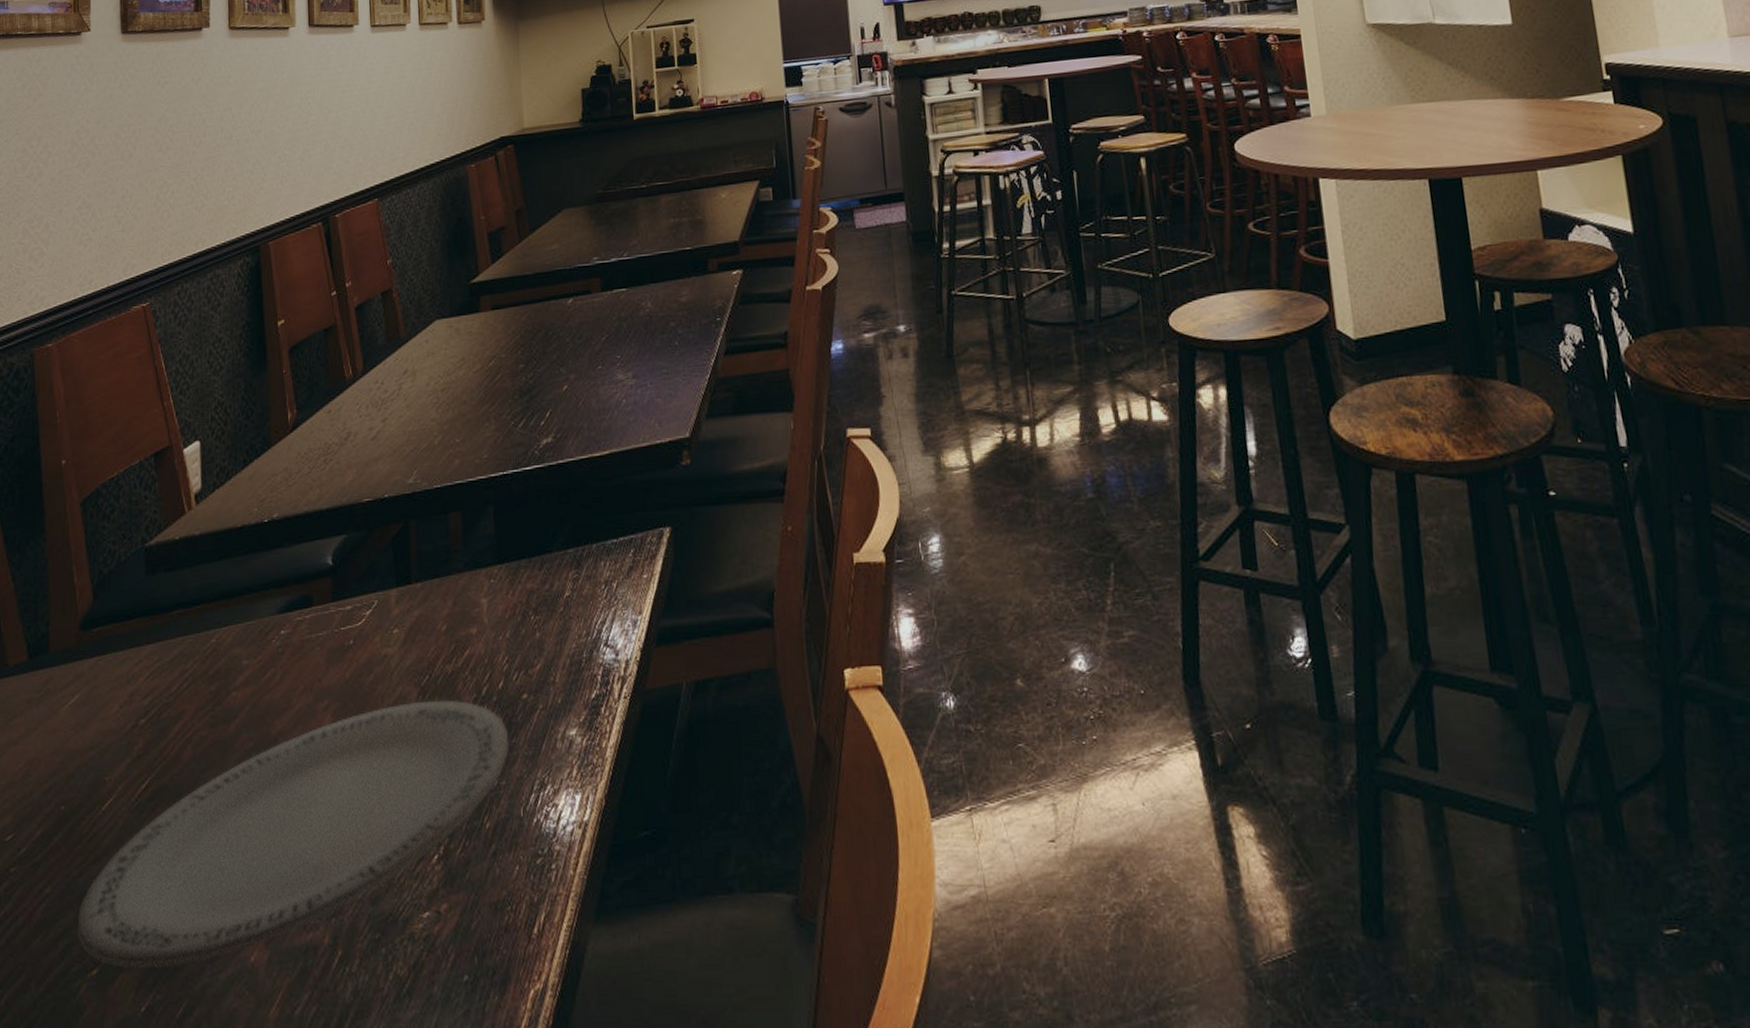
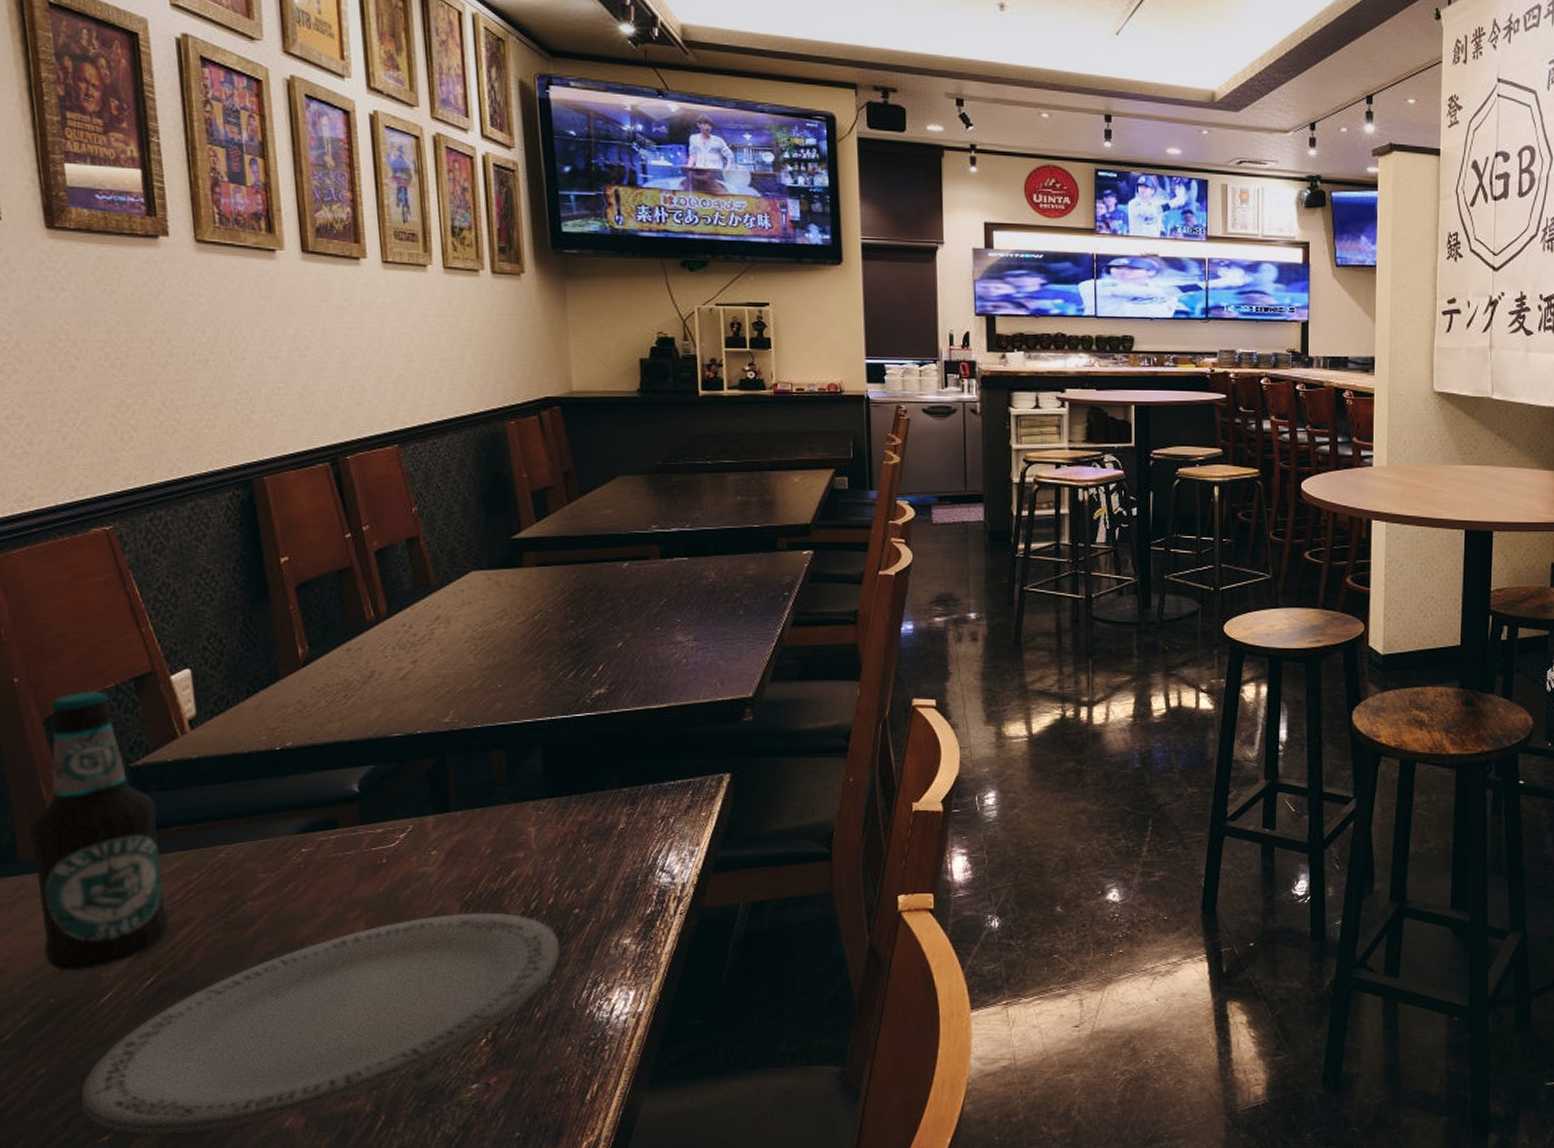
bottle: none [59,470,166,774] -> present [28,692,170,971]

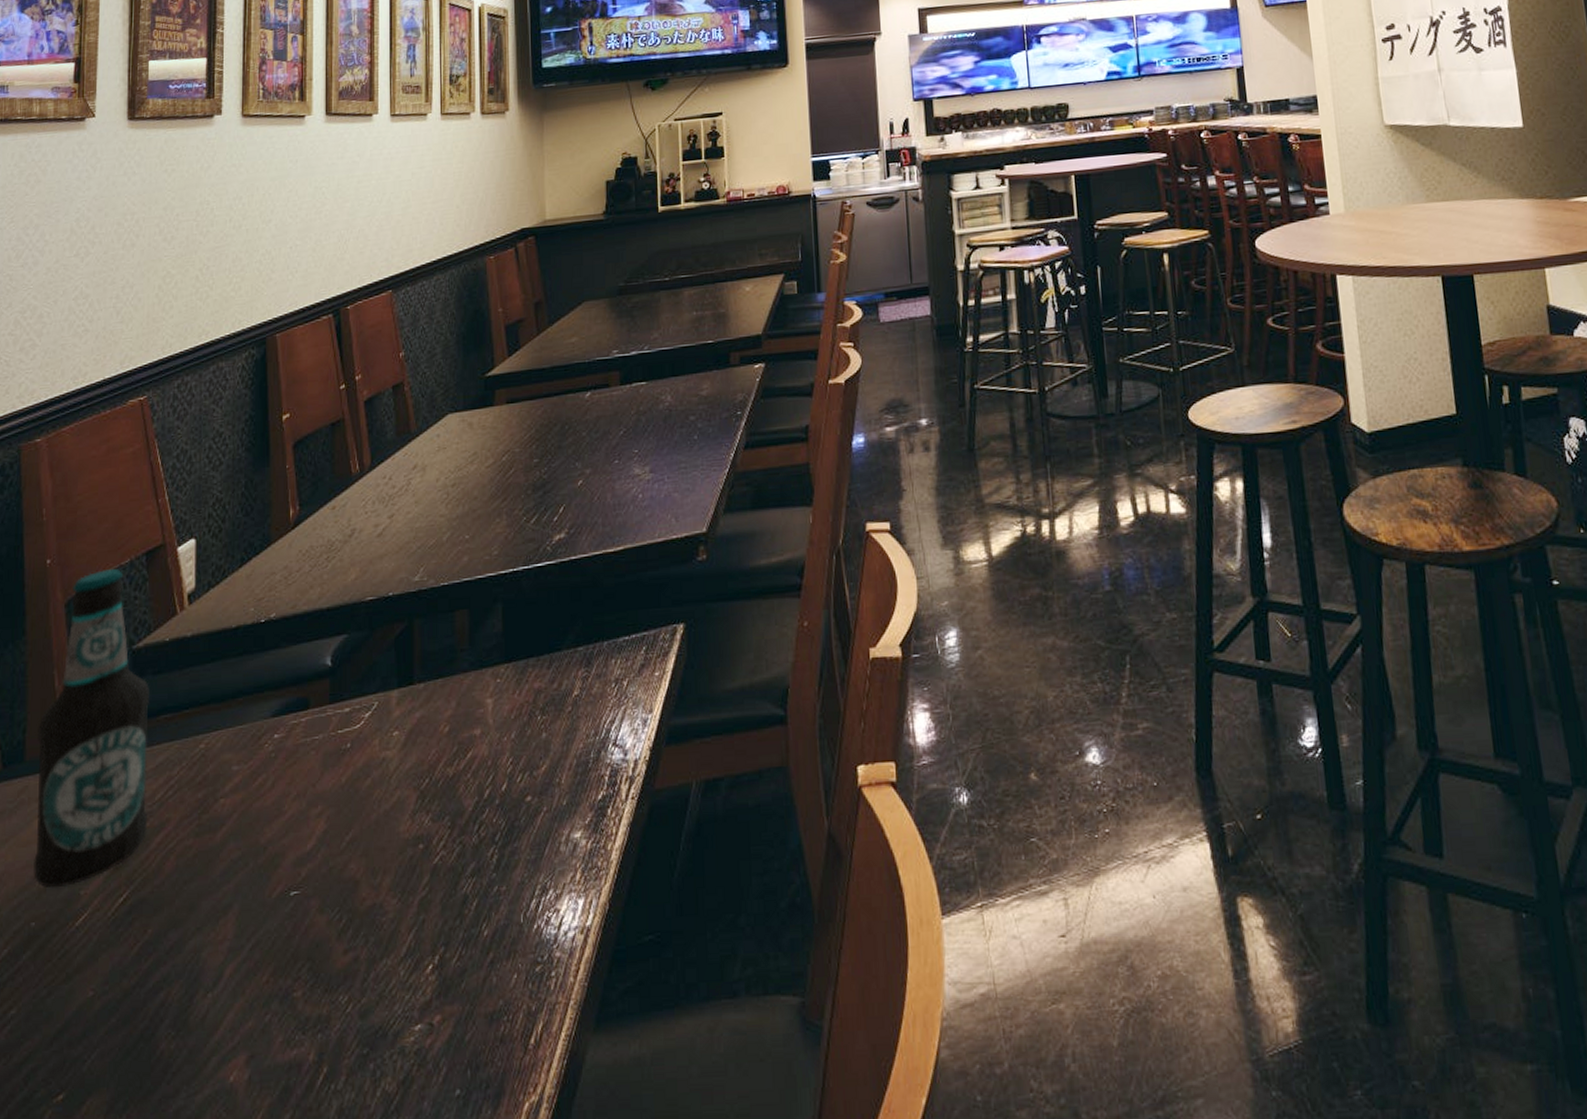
plate: present [79,912,560,1135] -> none [42,803,510,1093]

